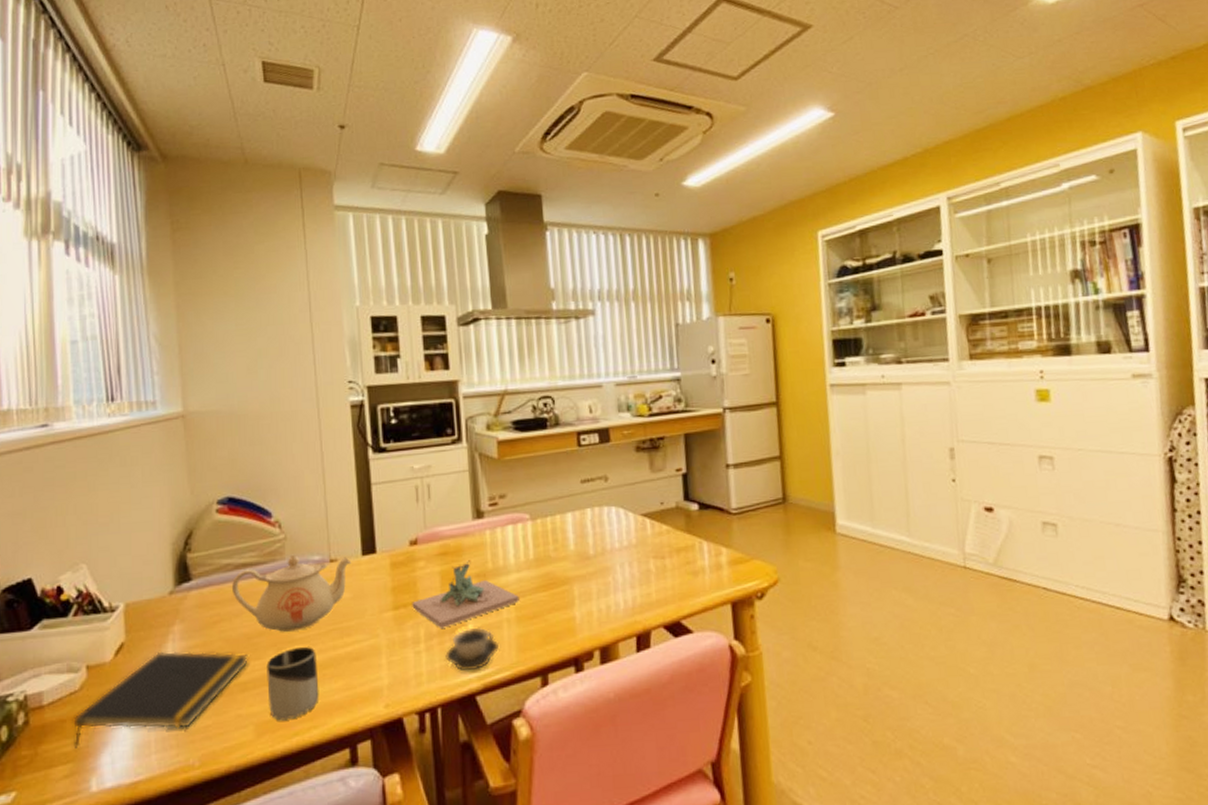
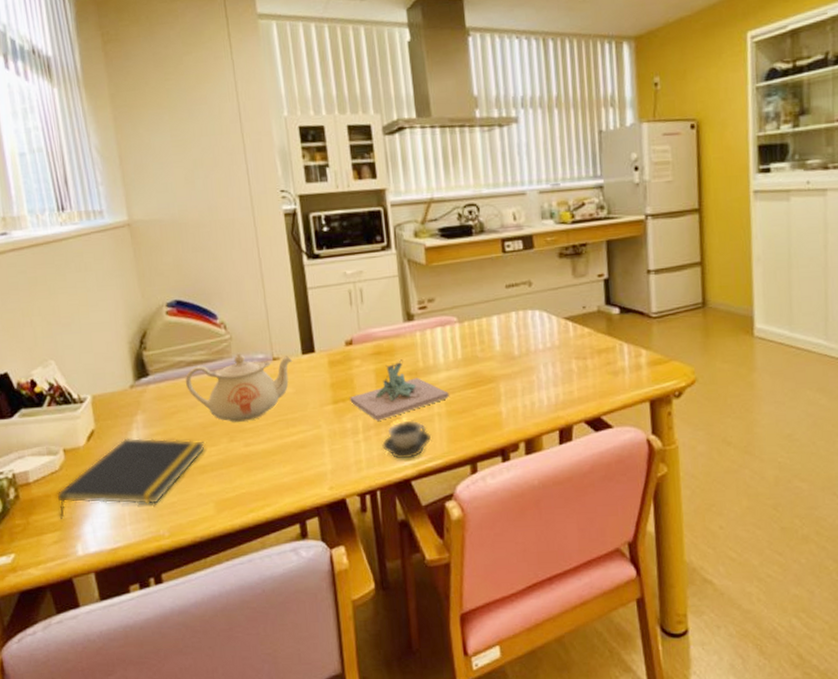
cup: present [266,647,319,721] -> none [221,436,270,500]

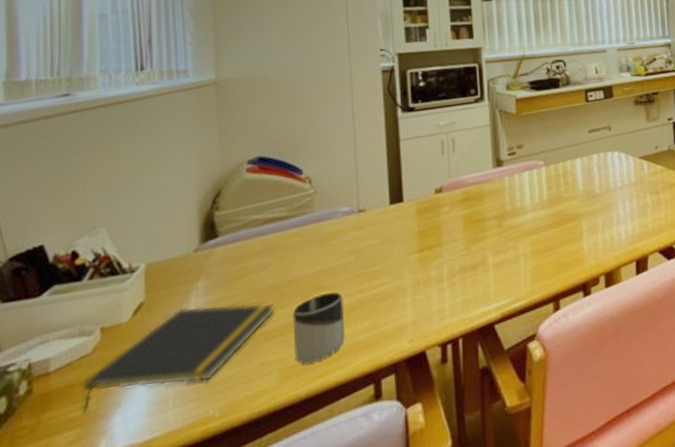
teapot: present [186,353,293,422] -> none [260,207,380,280]
cup: none [221,436,270,500] -> present [293,292,345,365]
architectural model: present [350,359,449,421] -> none [436,204,535,266]
cup: present [382,420,432,459] -> none [467,262,516,304]

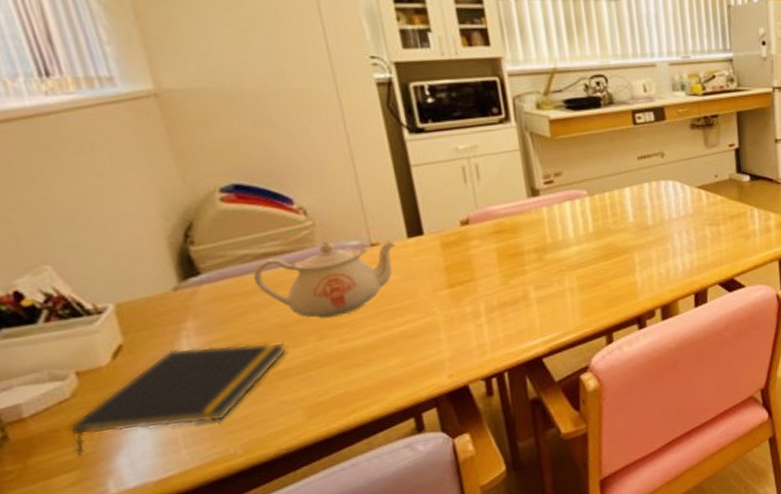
teapot: none [260,207,380,280] -> present [254,240,397,319]
cup: present [293,292,345,365] -> none [308,330,375,402]

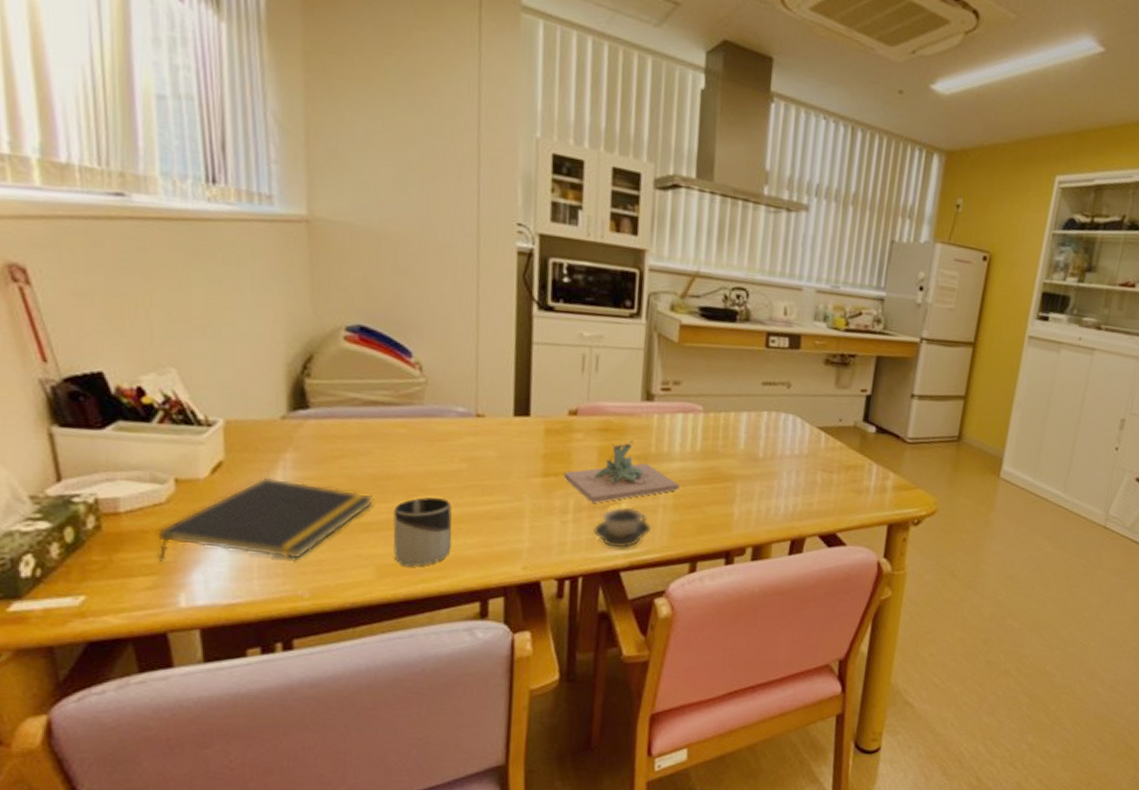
teapot: present [254,240,397,319] -> none [359,401,501,481]
cup: none [308,330,375,402] -> present [393,497,452,567]
architectural model: none [468,236,581,301] -> present [564,441,679,503]
cup: none [508,297,563,338] -> present [593,507,652,549]

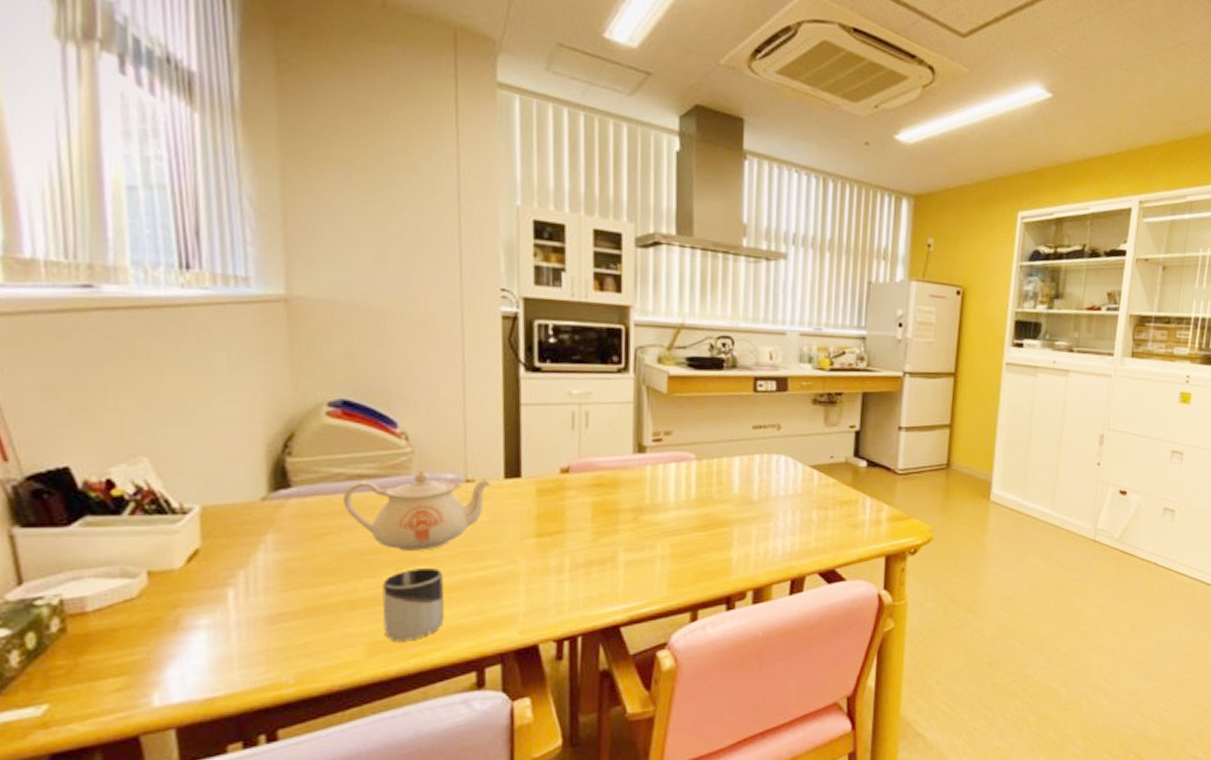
notepad: present [158,477,373,562] -> none [129,561,360,660]
teapot: none [359,401,501,481] -> present [344,470,492,551]
architectural model: present [564,441,679,503] -> none [558,494,676,559]
cup: present [593,507,652,549] -> none [591,561,651,603]

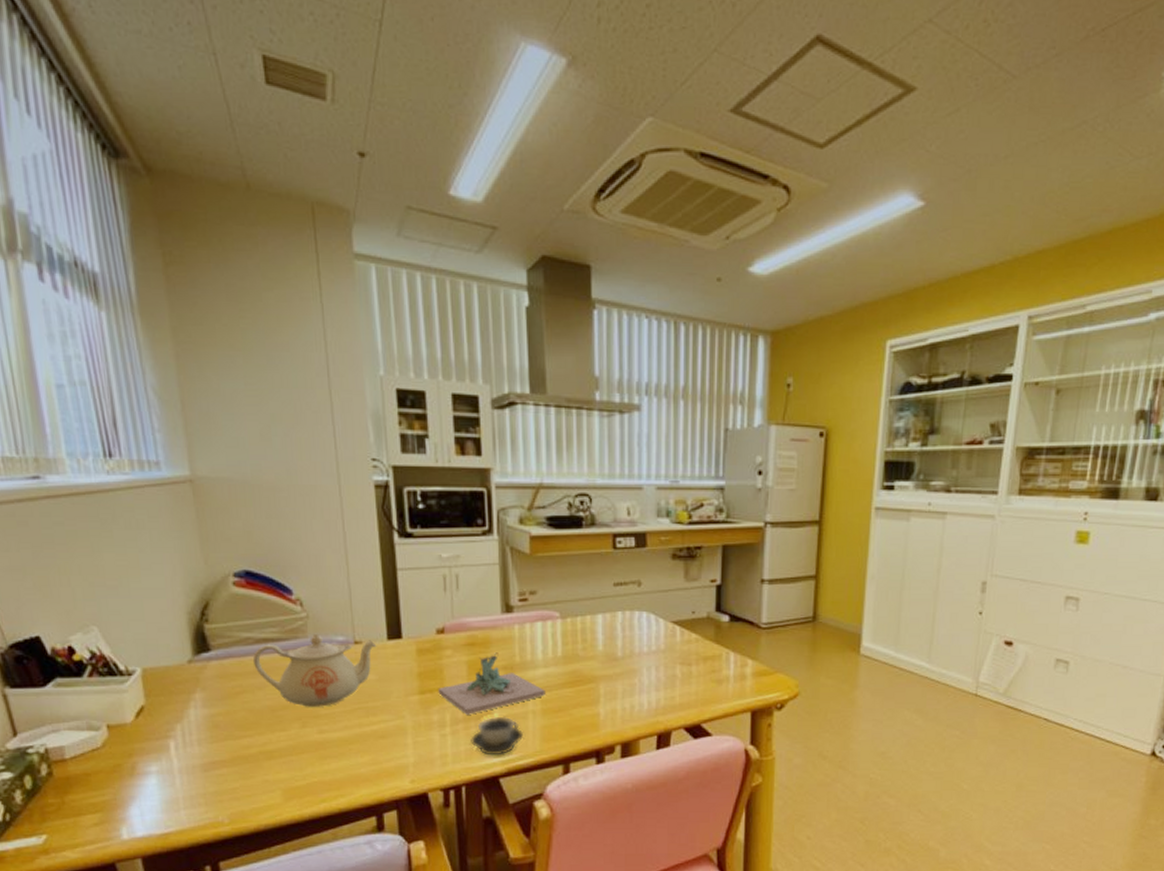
cup: present [382,568,445,642] -> none [292,723,346,788]
architectural model: none [558,494,676,559] -> present [438,652,545,715]
cup: none [591,561,651,603] -> present [470,716,524,756]

